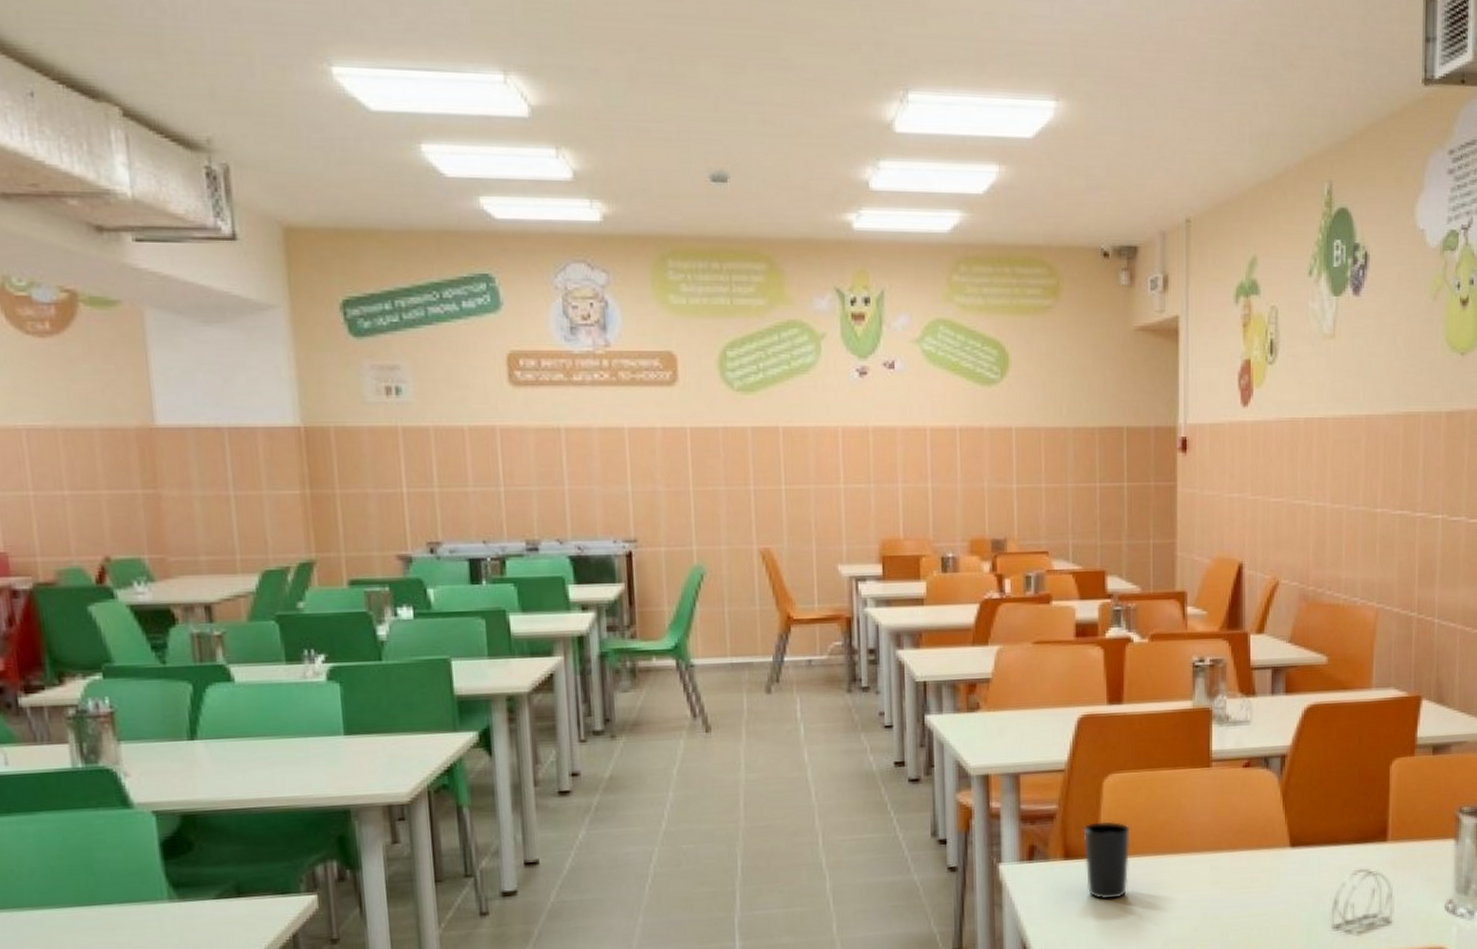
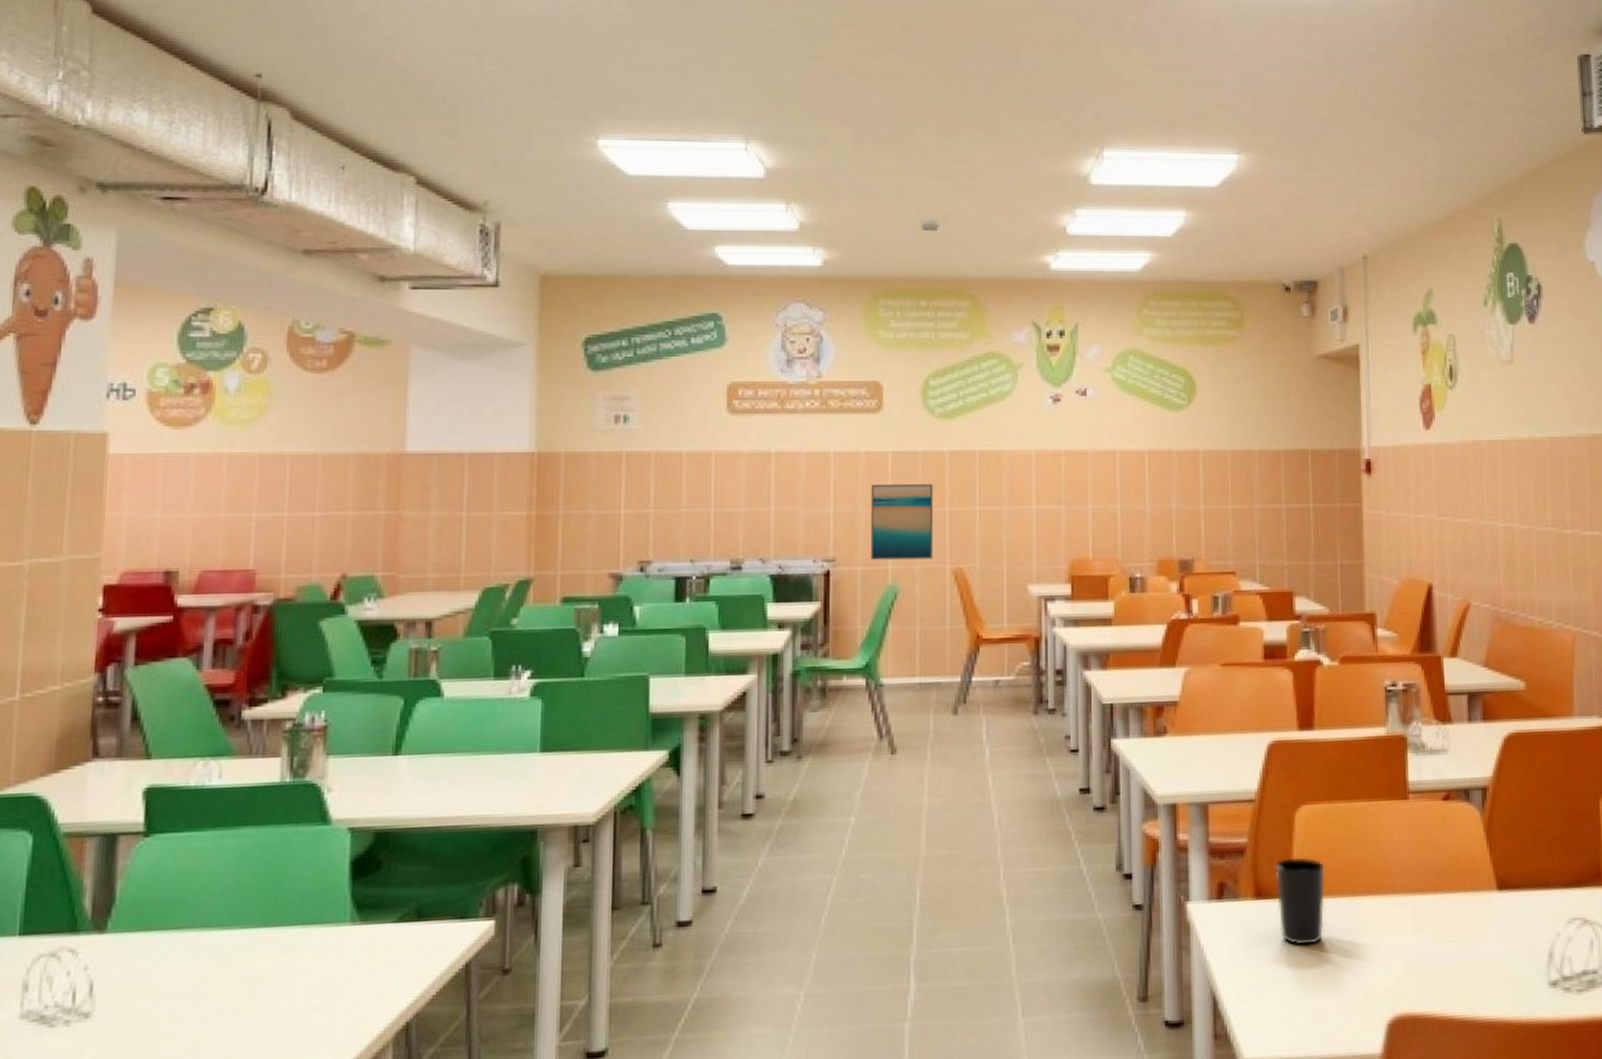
wall art: none [669,461,740,541] -> present [870,483,934,560]

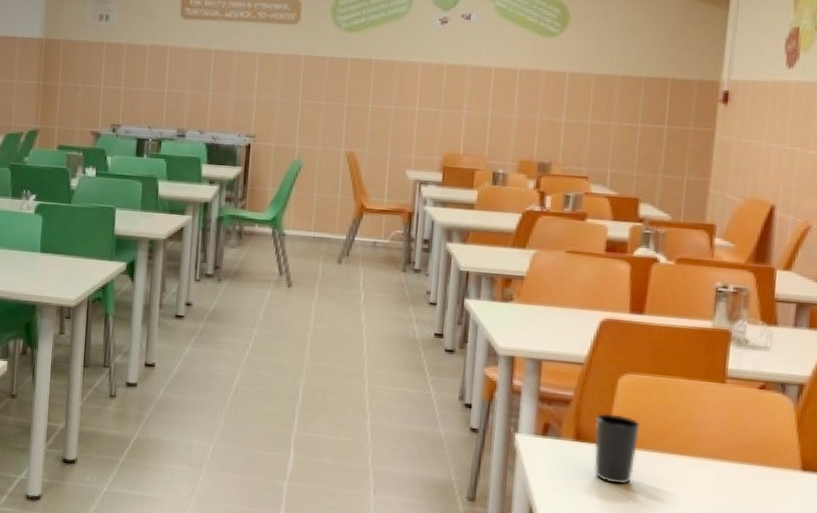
wall art: present [870,483,934,560] -> none [282,80,336,142]

